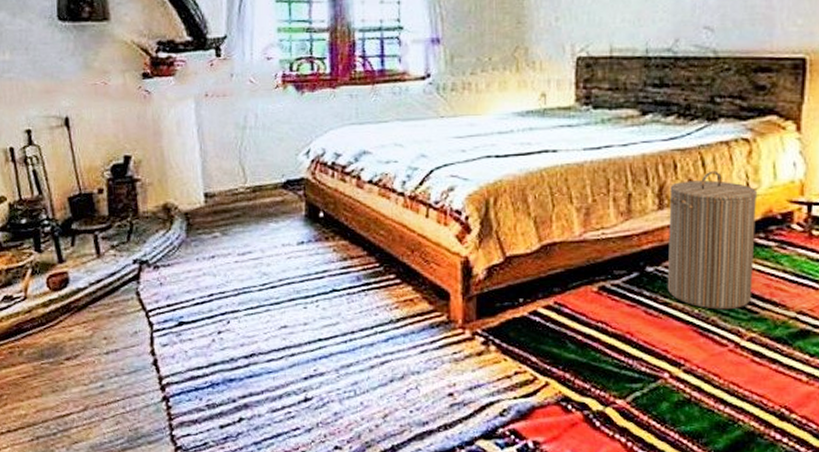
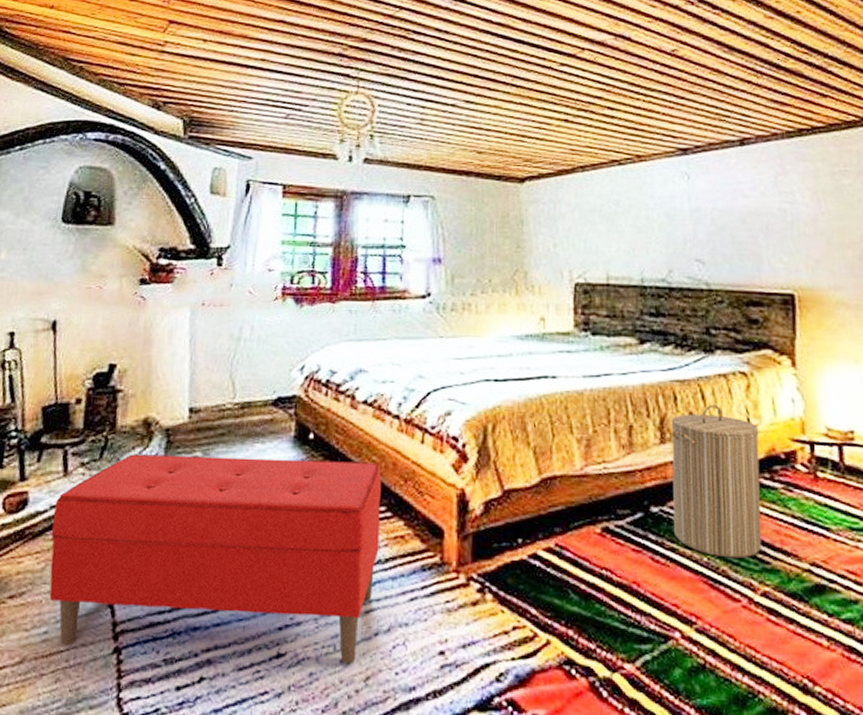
bench: none [93,236,390,404] -> present [49,454,381,663]

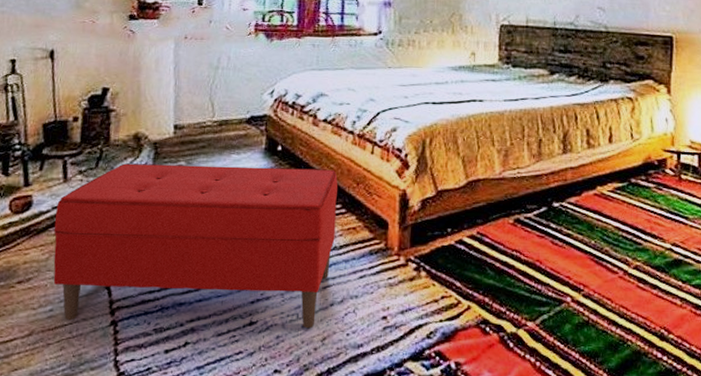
laundry hamper: present [671,404,762,559] -> none [569,122,639,241]

